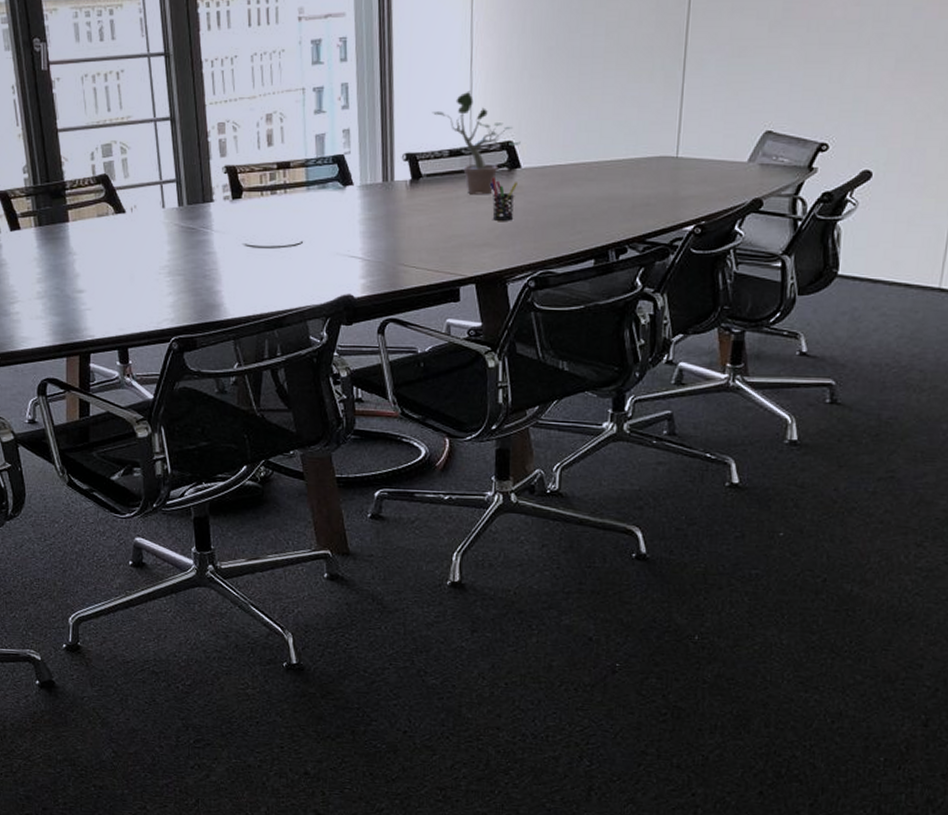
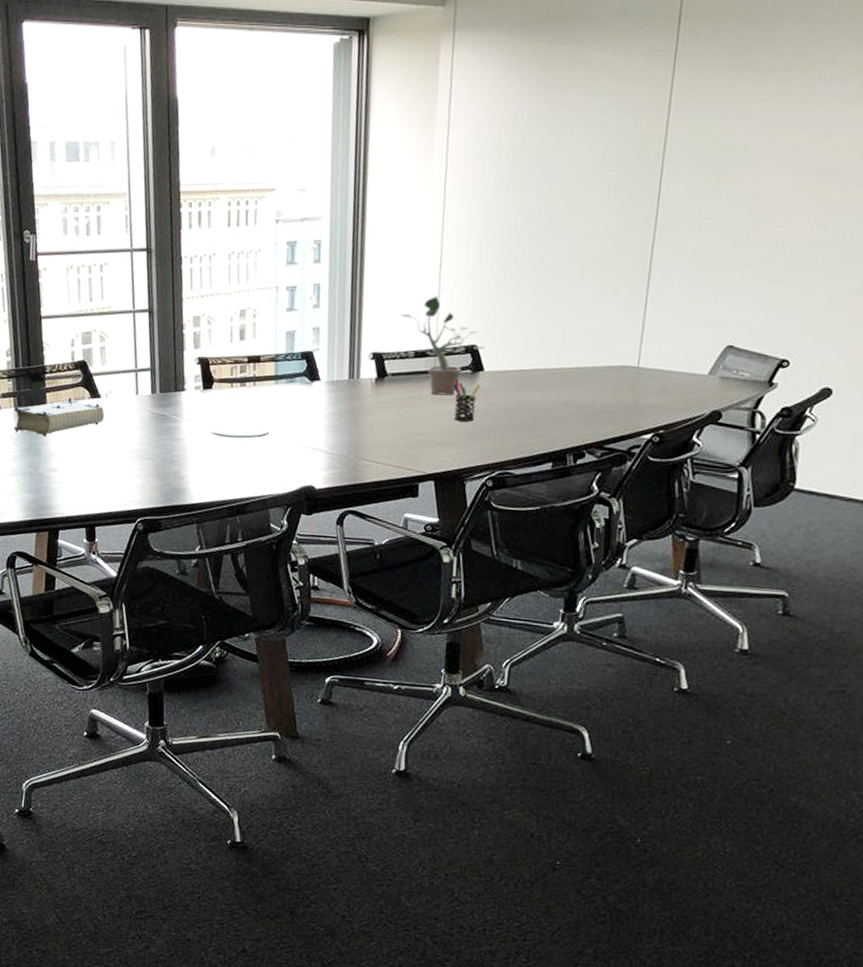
book: none [35,215,131,257] -> present [14,398,105,437]

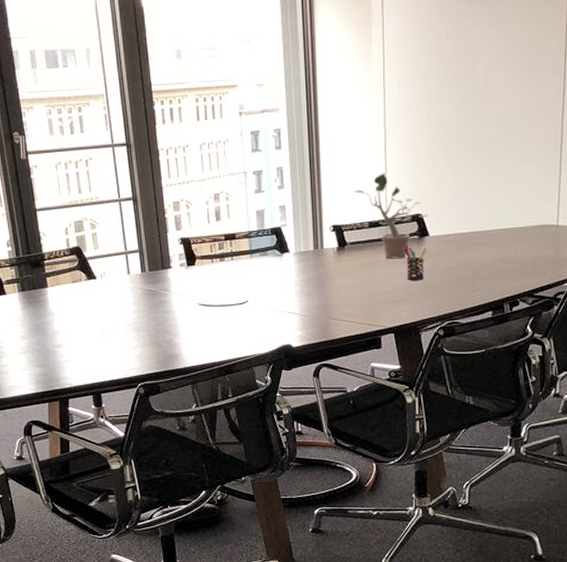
book: present [14,398,105,437] -> none [19,281,101,317]

